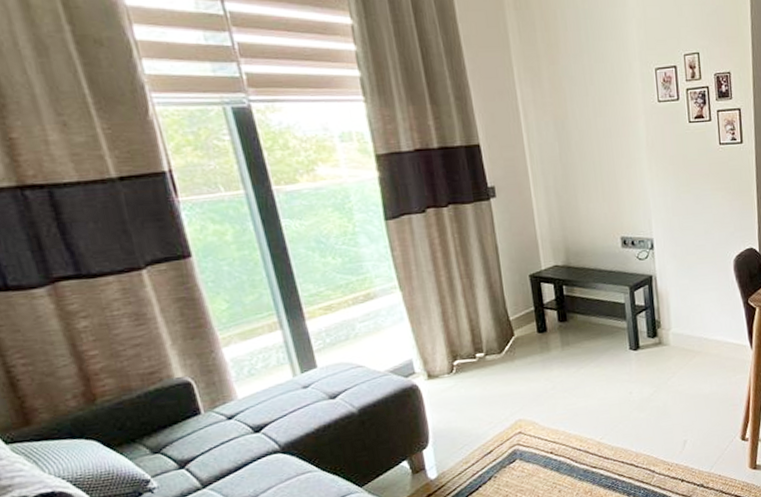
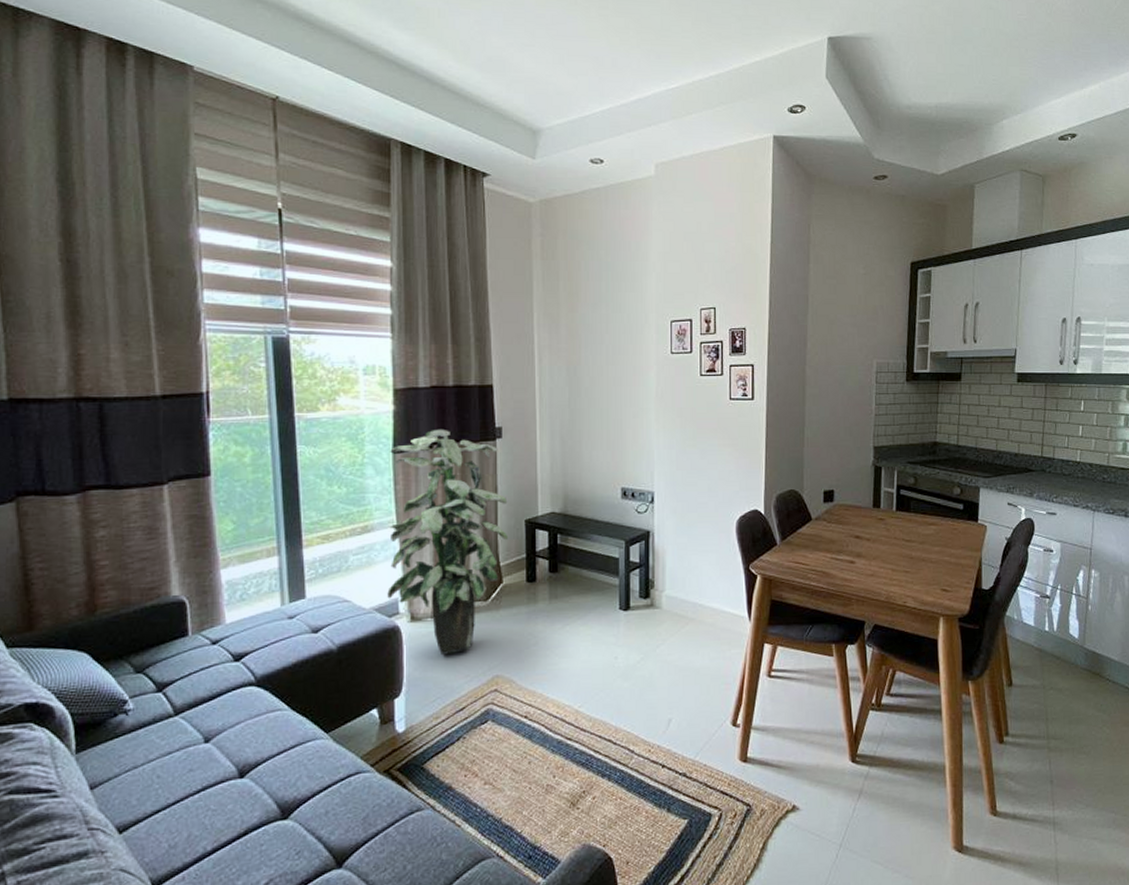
indoor plant: none [381,192,515,407] -> present [387,429,509,655]

